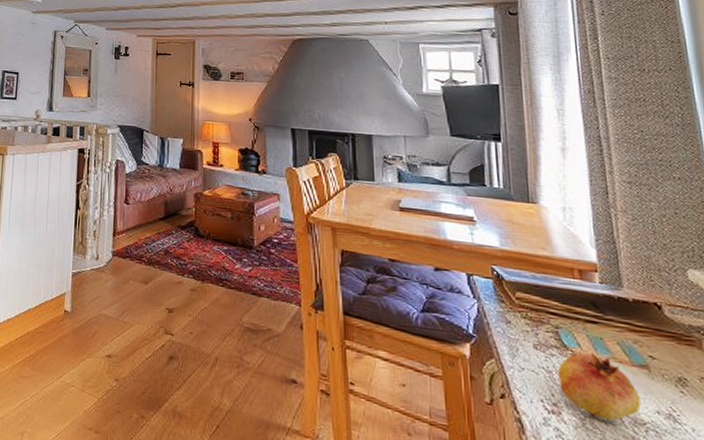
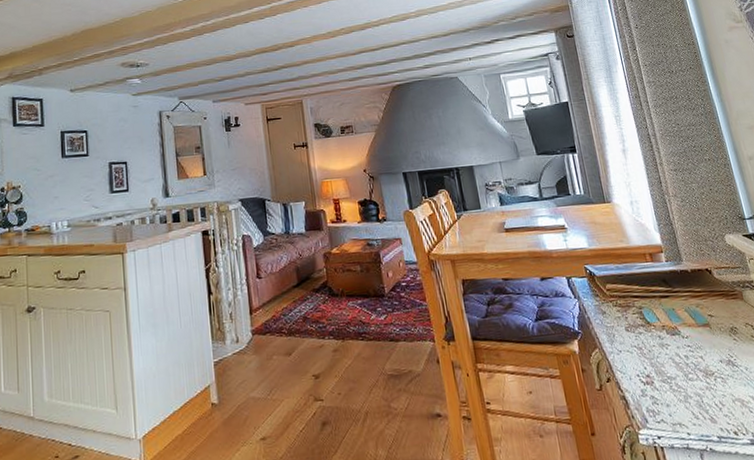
fruit: present [557,351,641,421] -> none [645,323,709,378]

